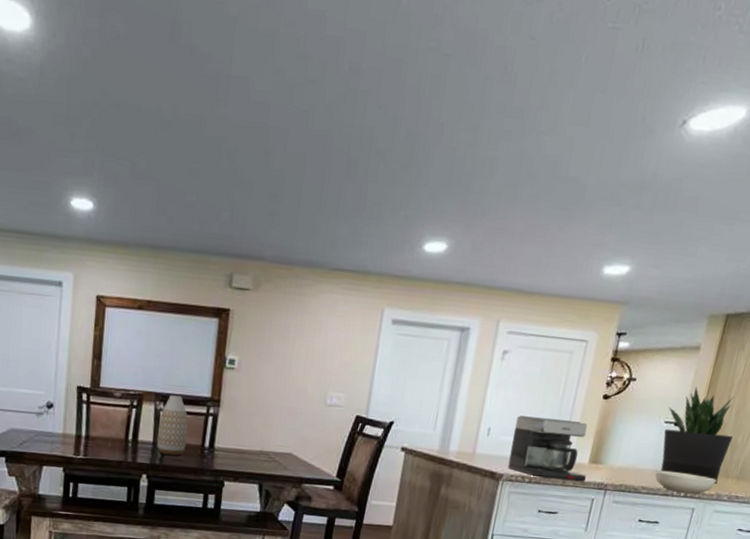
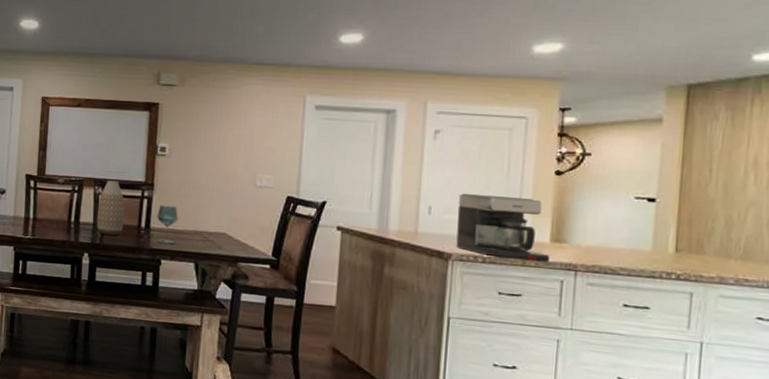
wine glass: none [221,423,245,465] -> present [157,205,179,245]
bowl: present [655,470,716,495] -> none [633,250,715,278]
planter: present [660,387,735,483] -> none [636,160,727,264]

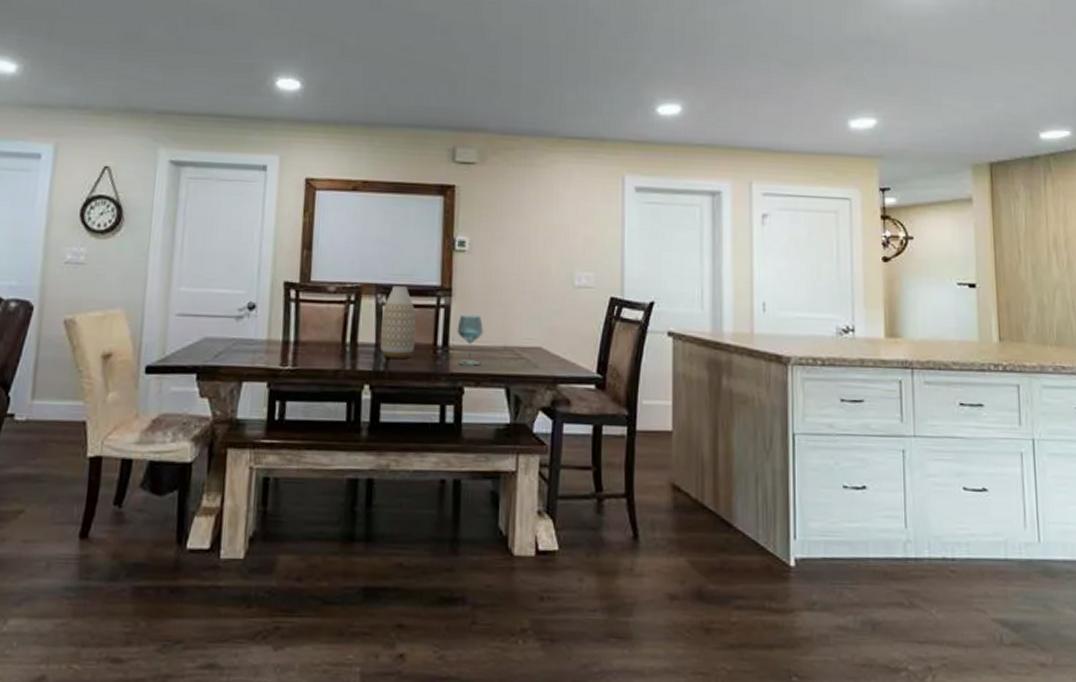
coffee maker: present [456,193,549,263] -> none [792,286,886,362]

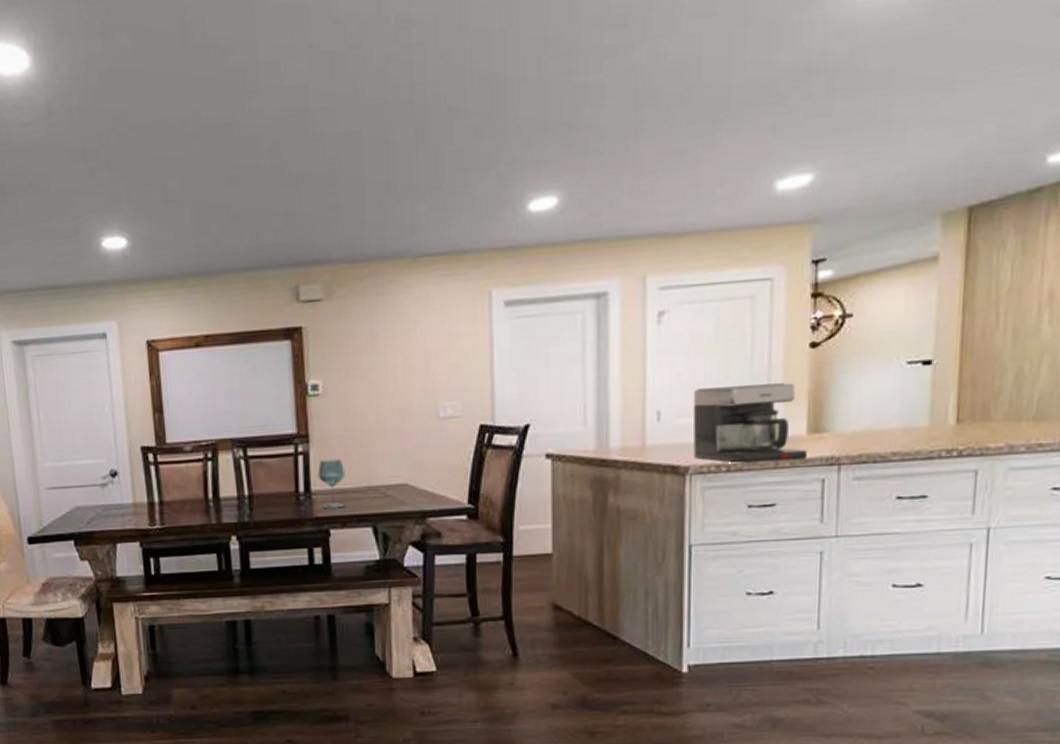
vase: present [379,286,416,360] -> none [240,438,277,510]
coffee maker: none [792,286,886,362] -> present [692,382,807,464]

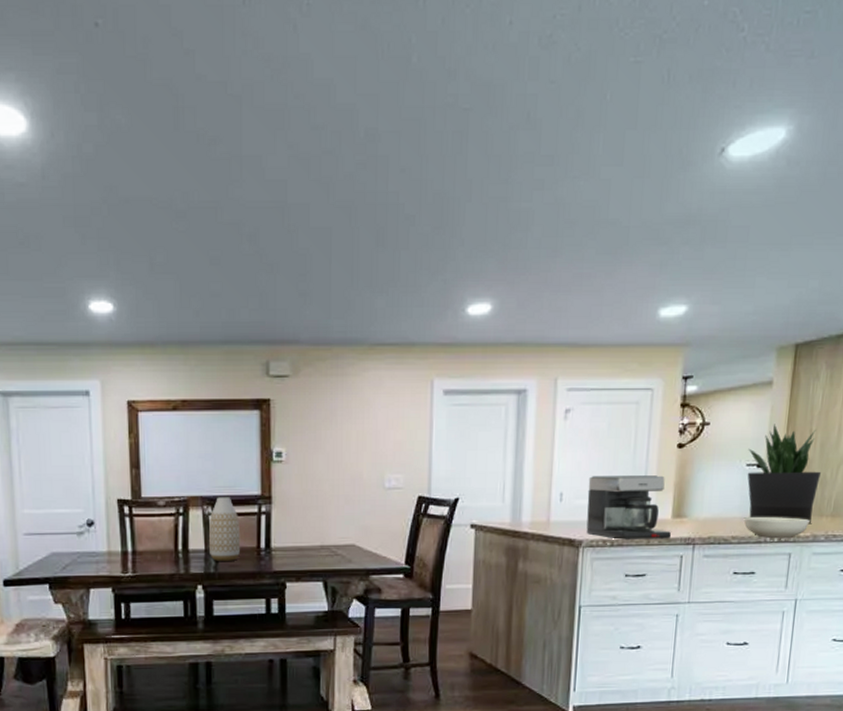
vase: none [240,438,277,510] -> present [208,497,241,562]
wine glass: present [317,459,346,509] -> none [278,520,302,564]
bowl: none [907,424,1003,453] -> present [743,516,810,539]
planter: none [908,309,1017,431] -> present [747,424,822,523]

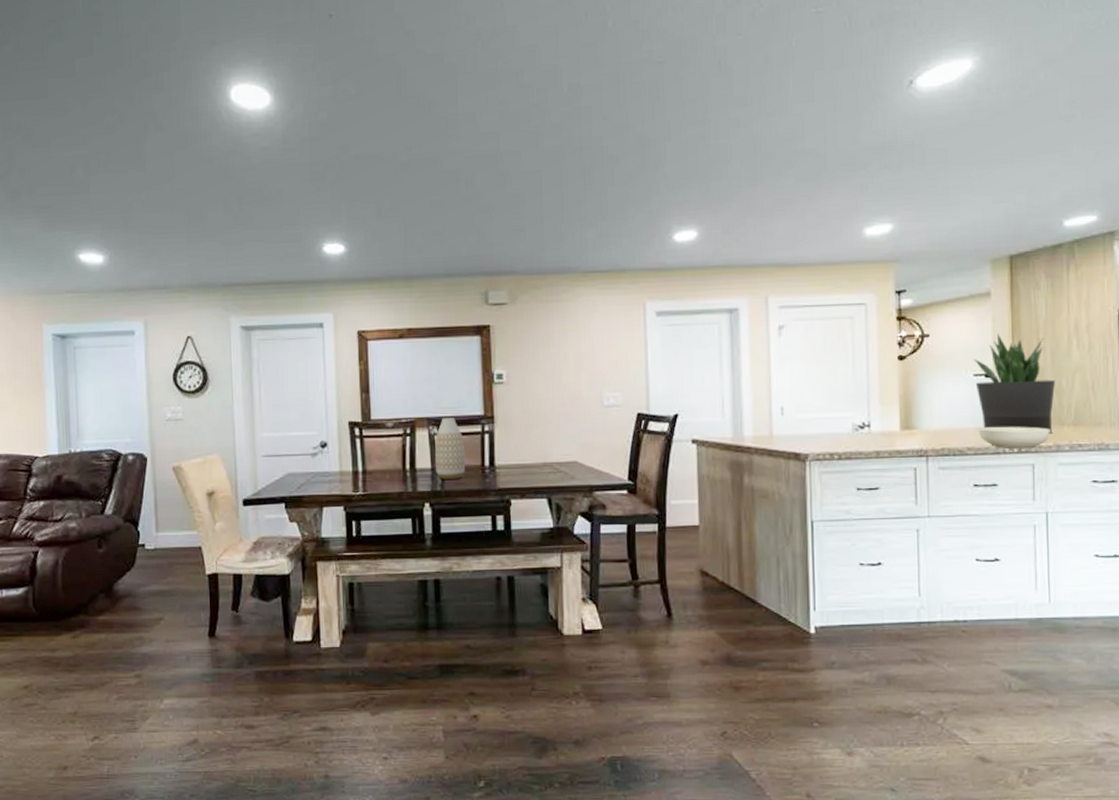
coffee maker: present [586,474,671,541] -> none [809,387,901,454]

